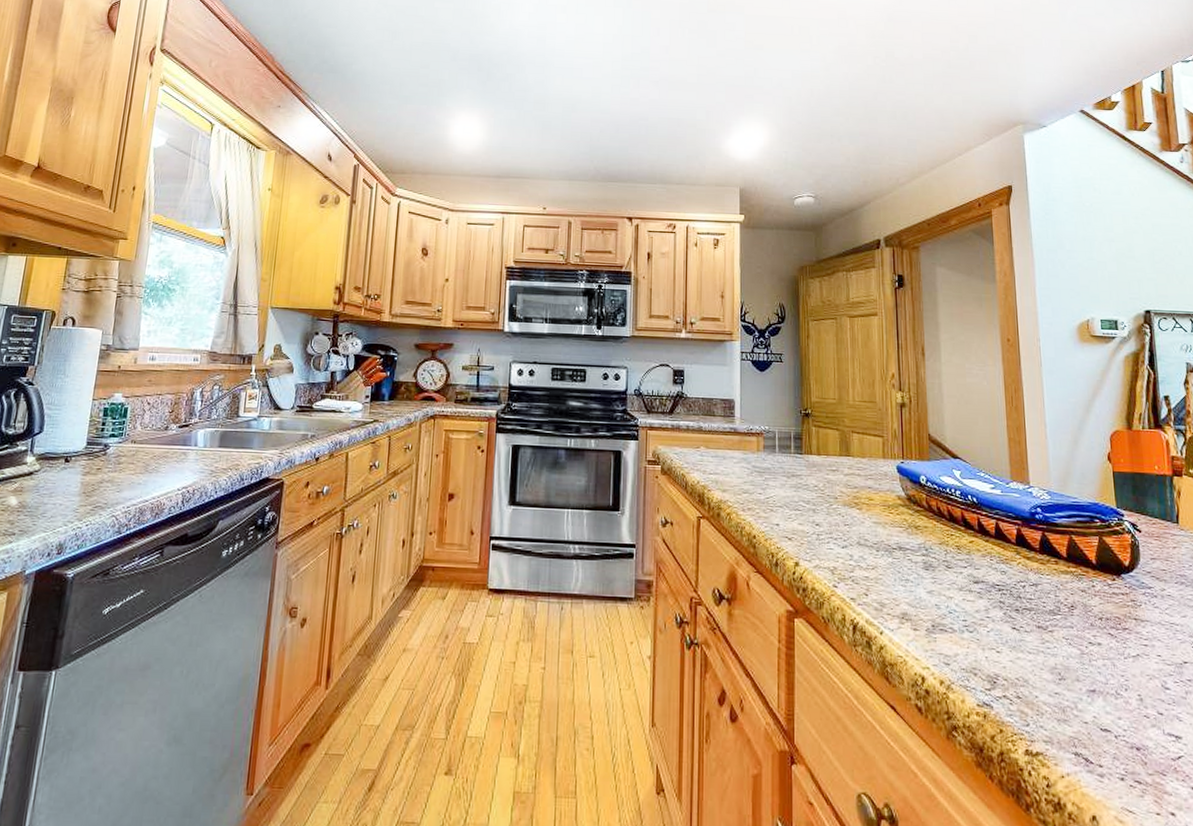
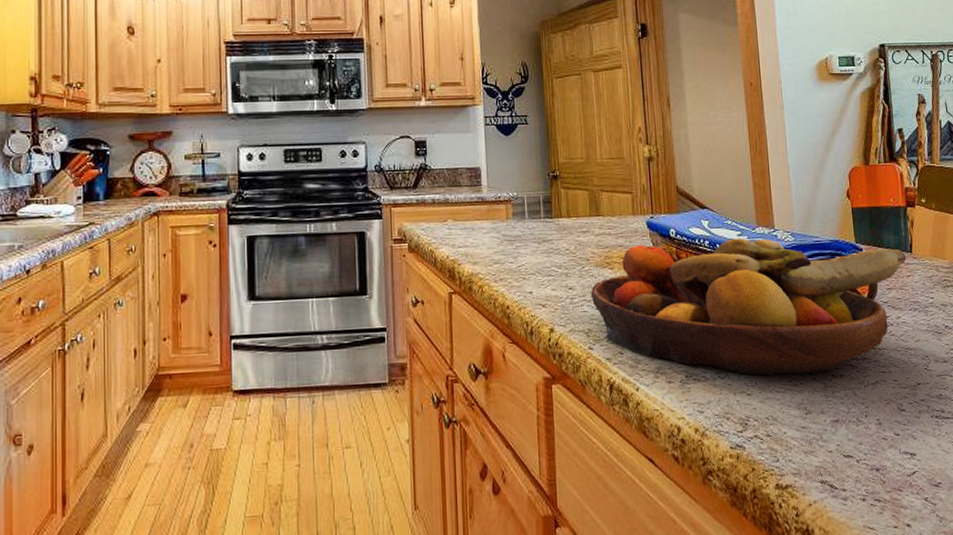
fruit bowl: none [837,489,1173,638] -> present [590,238,907,376]

